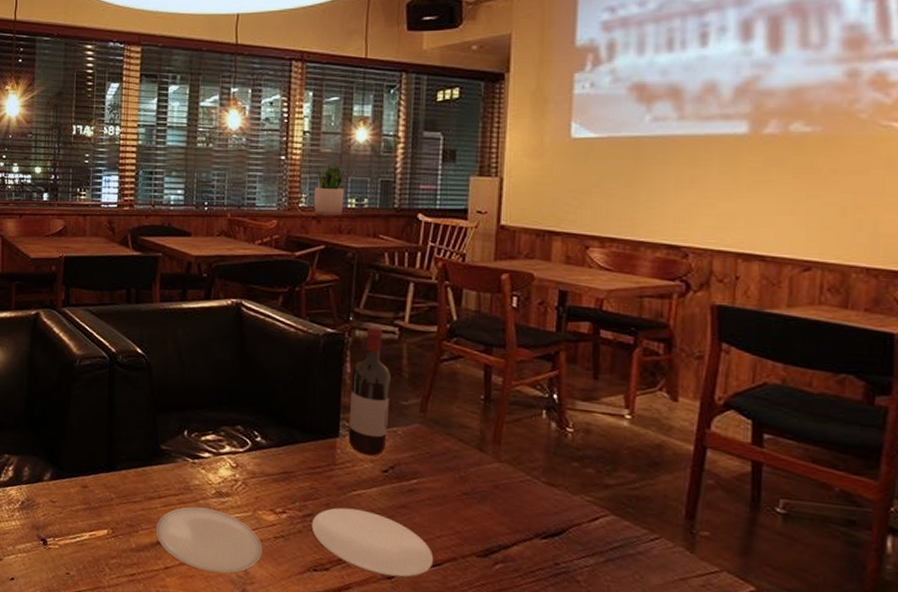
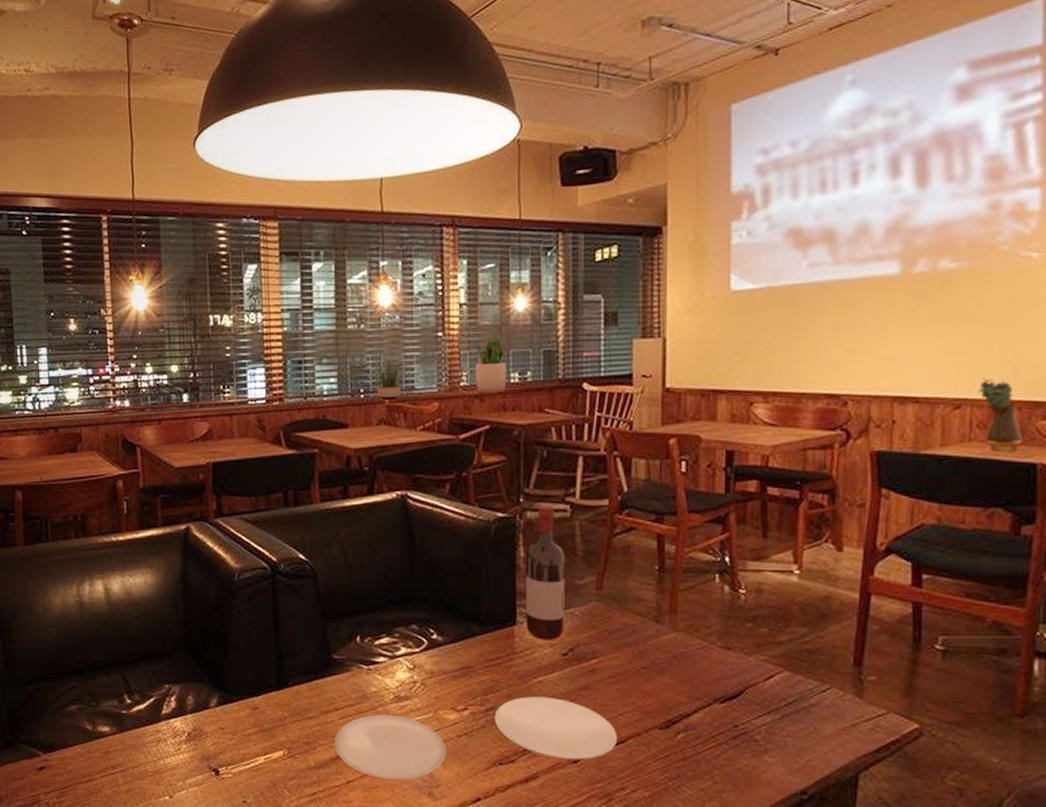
potted plant: none [219,177,250,215] -> present [375,359,407,401]
vase: none [829,242,879,320] -> present [977,378,1022,452]

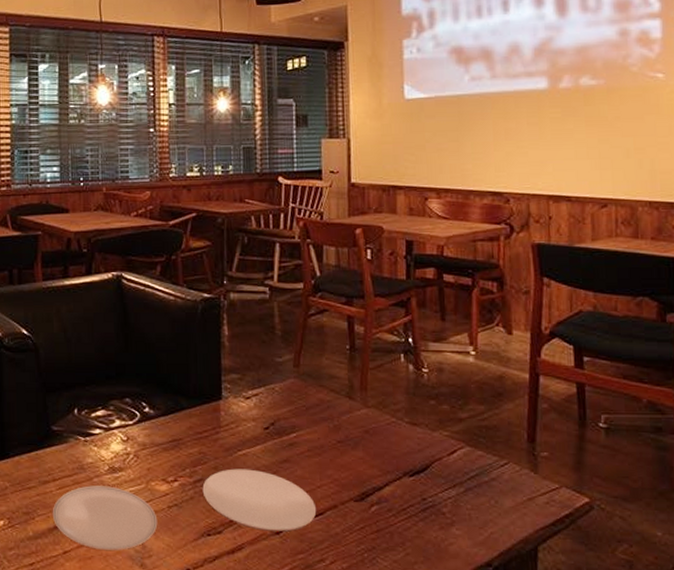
potted plant: present [375,359,407,401] -> none [94,151,122,189]
planter: present [474,334,507,394] -> none [182,131,211,184]
wine bottle: present [525,506,566,640] -> none [229,288,266,414]
vase: present [977,378,1022,452] -> none [620,181,662,247]

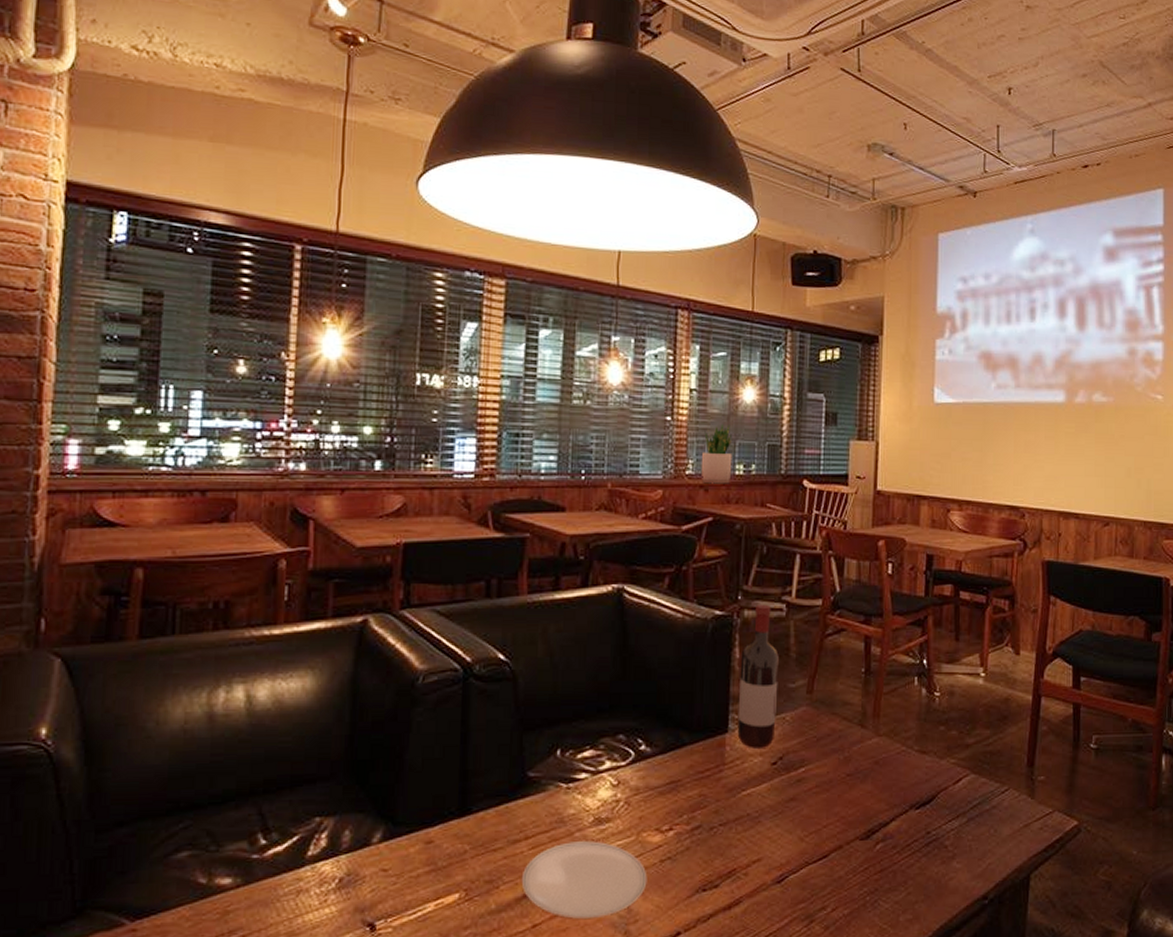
planter: none [182,131,211,184] -> present [701,423,733,484]
plate: present [202,468,317,533] -> none [700,811,821,882]
wine bottle: none [229,288,266,414] -> present [737,604,779,748]

